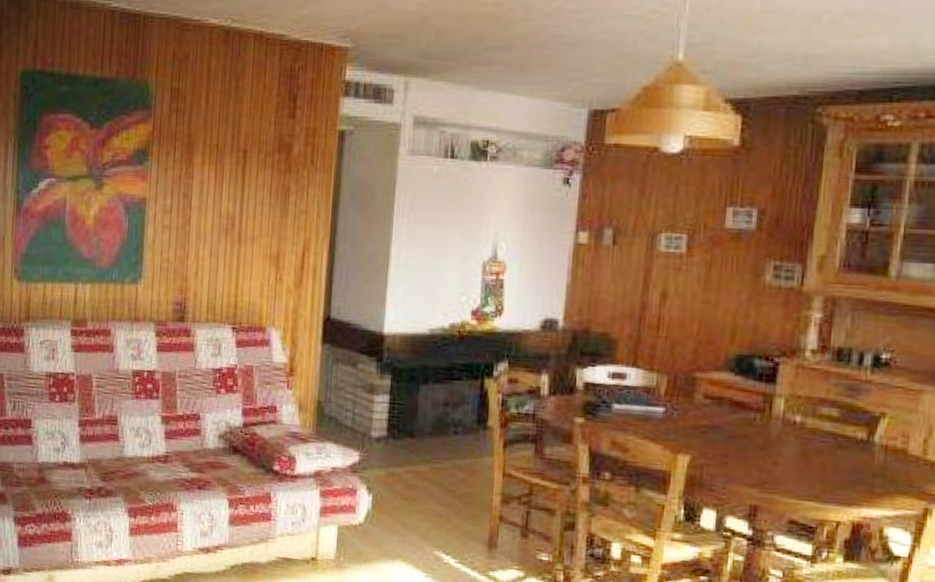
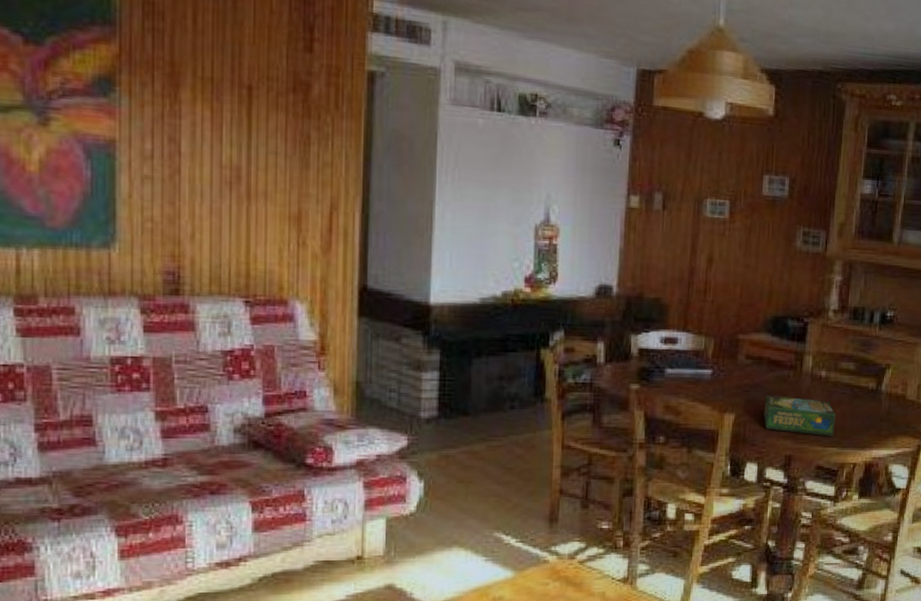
board game: none [724,437,813,488] -> present [764,394,835,436]

